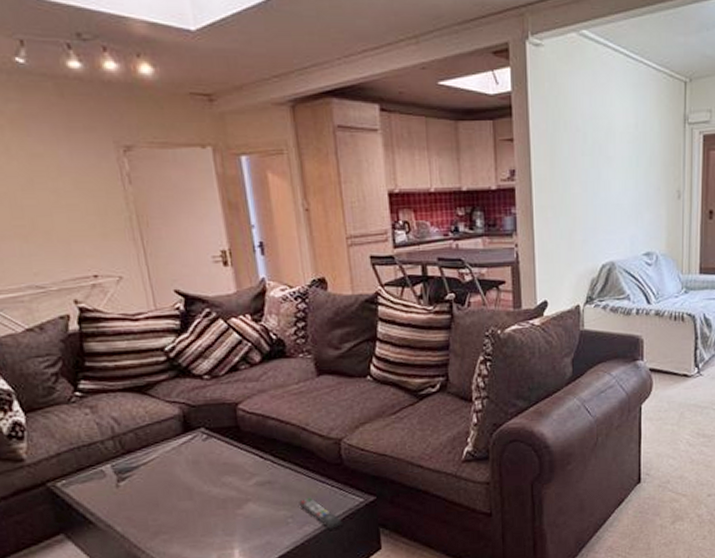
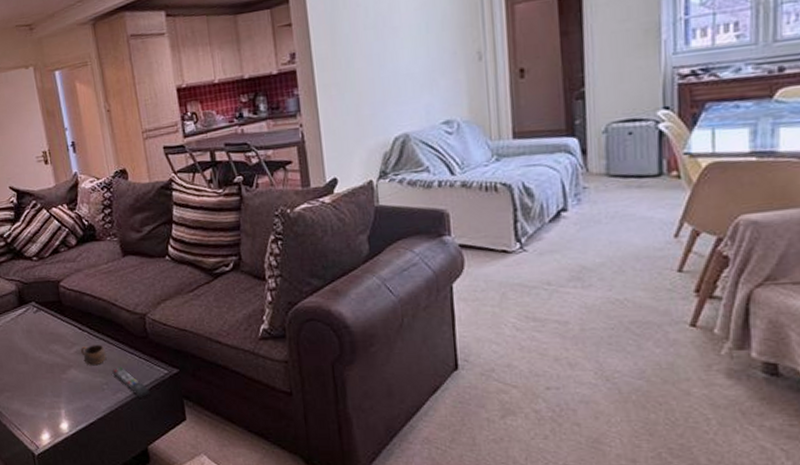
cup: none [262,474,293,499] -> present [81,344,107,366]

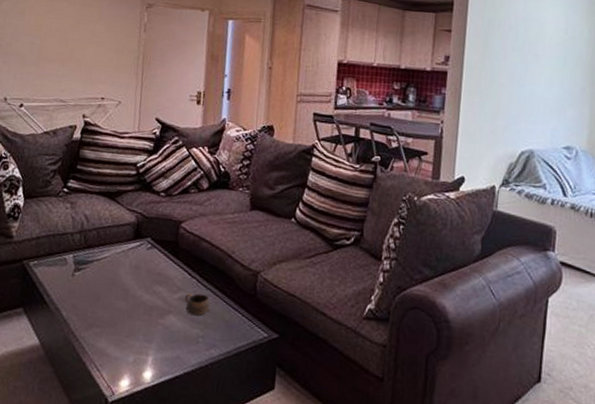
remote control: present [112,366,150,398] -> none [211,321,245,359]

